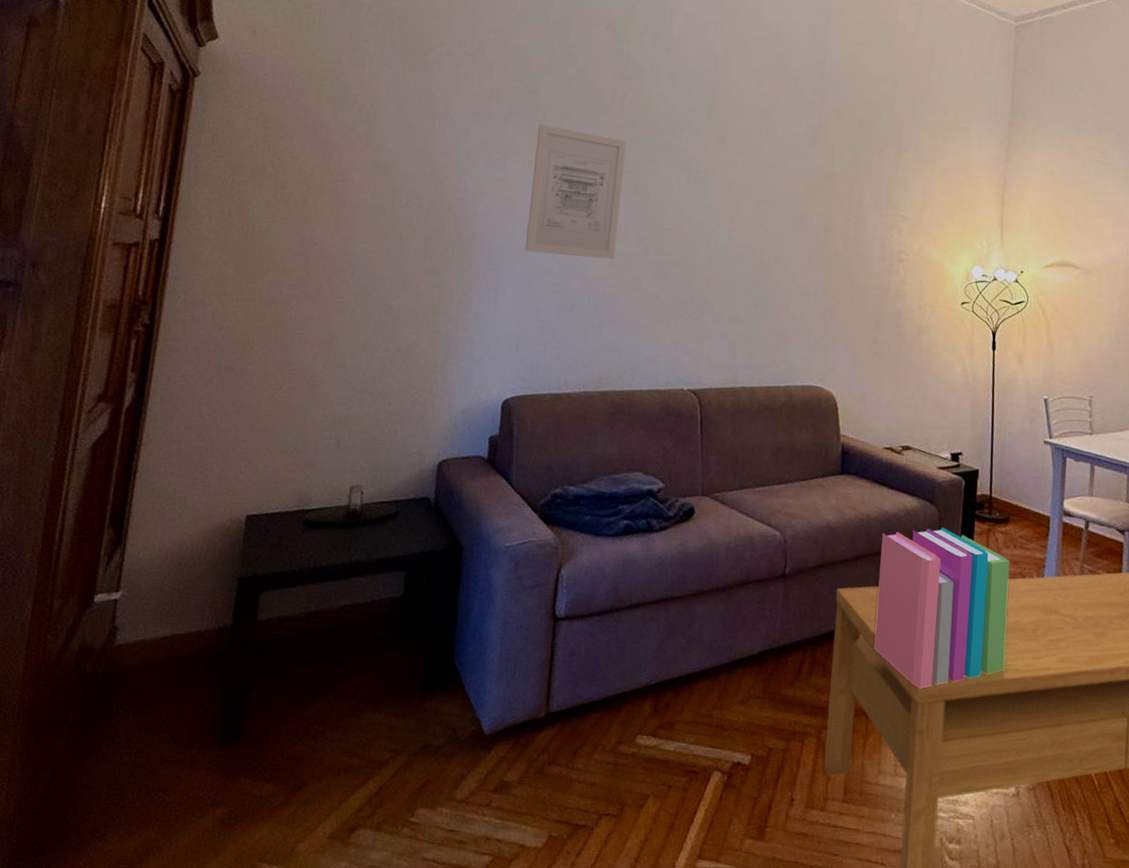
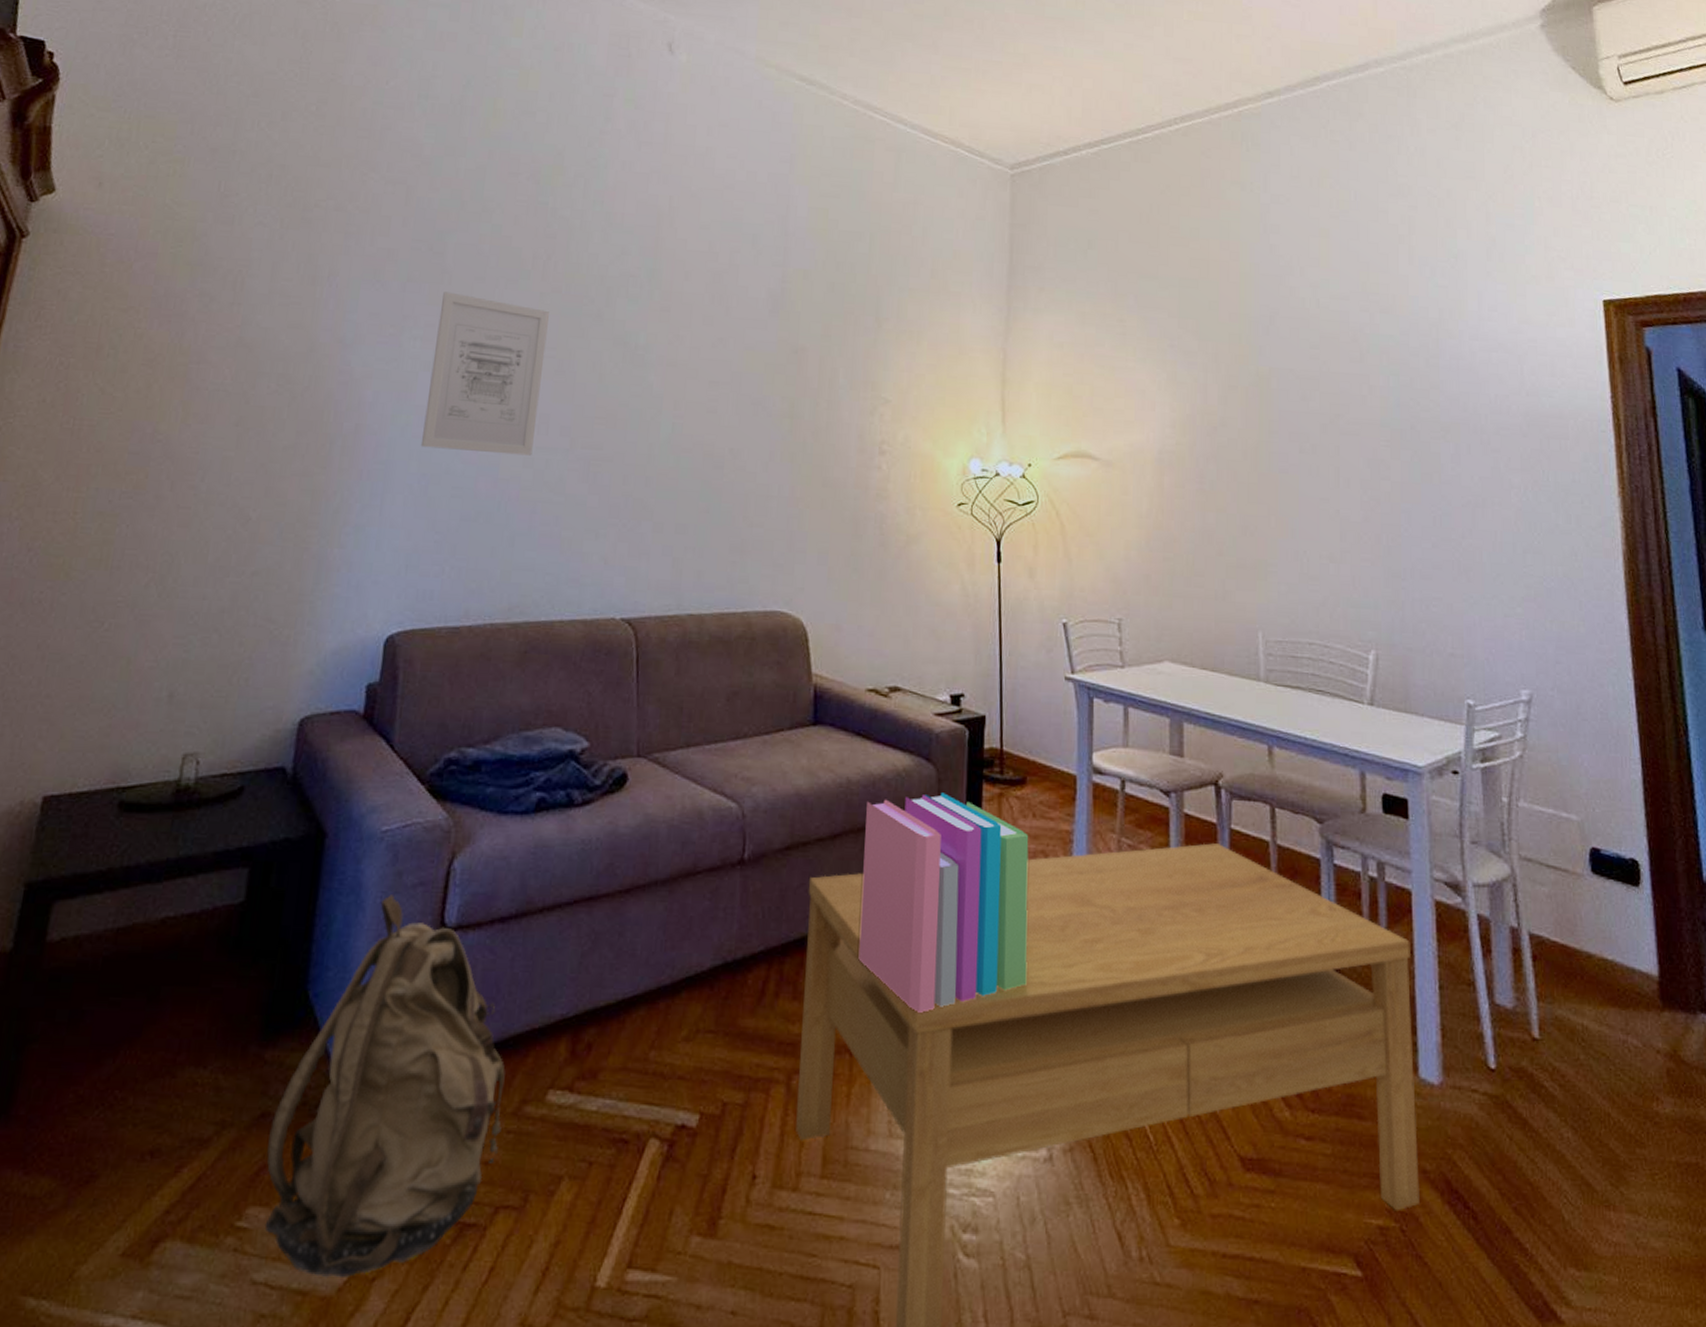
backpack: none [430,593,604,858] -> present [265,895,505,1278]

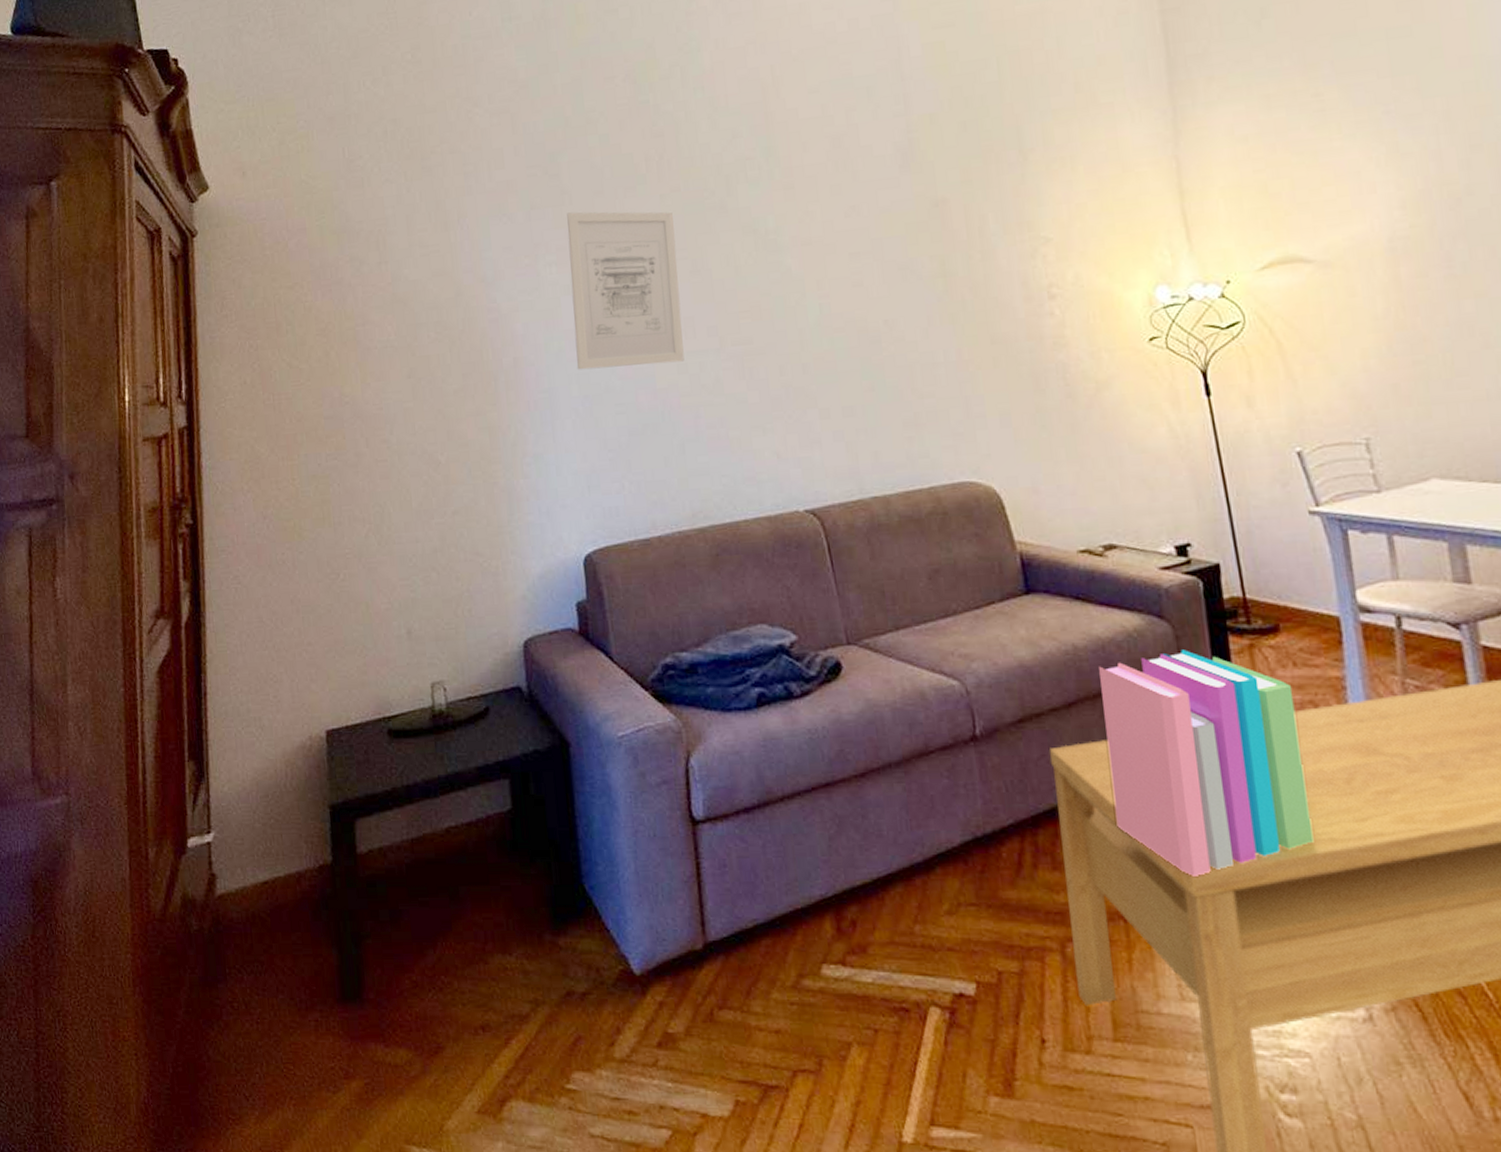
backpack: present [265,895,505,1278] -> none [577,794,785,1133]

